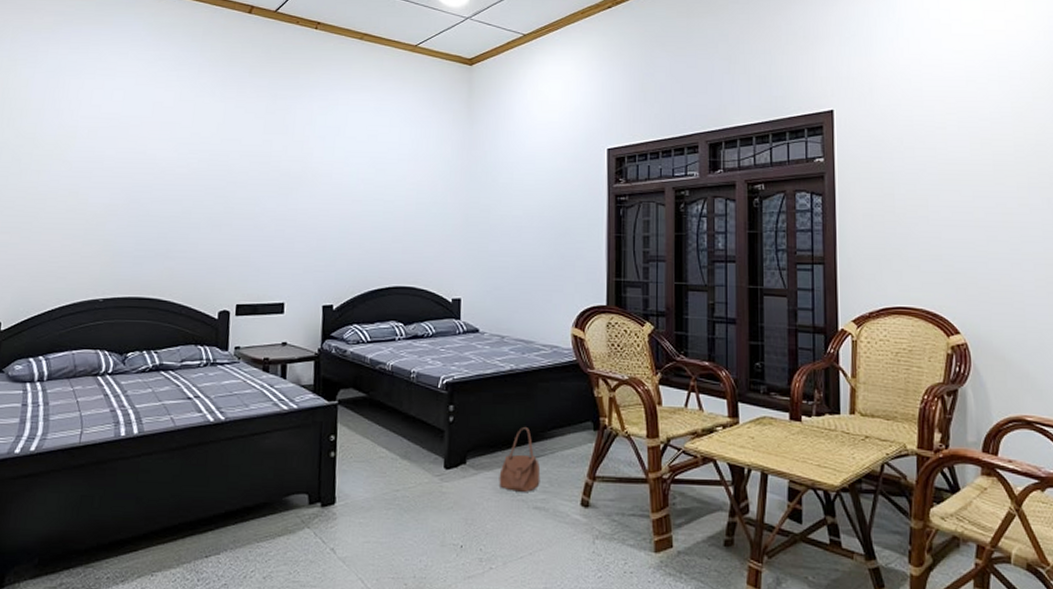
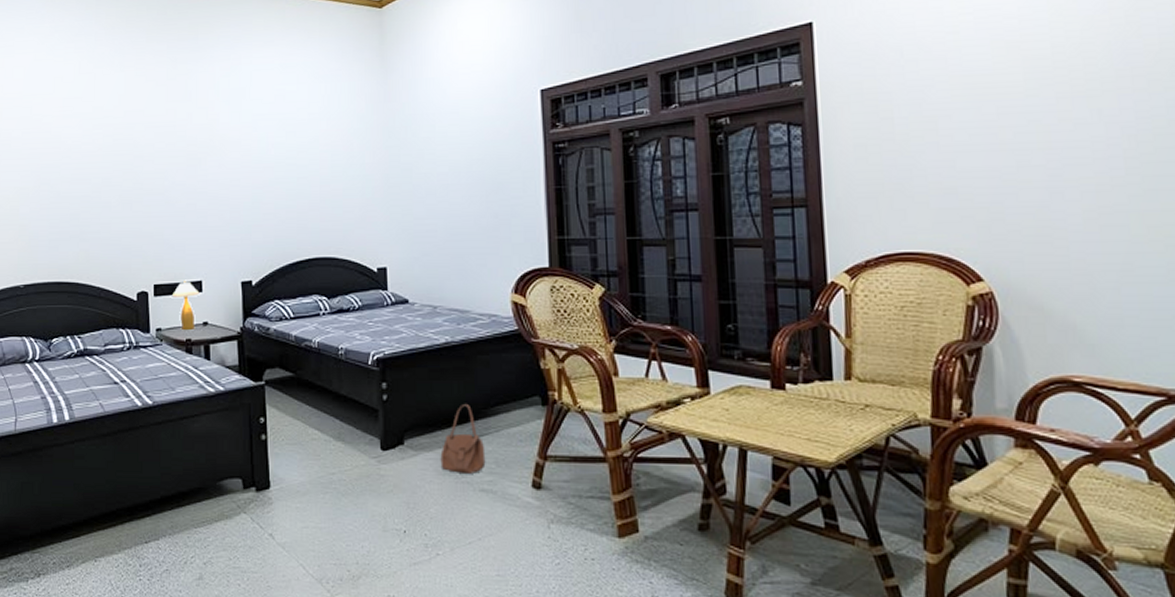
table lamp: none [253,301,281,350] -> present [171,280,200,331]

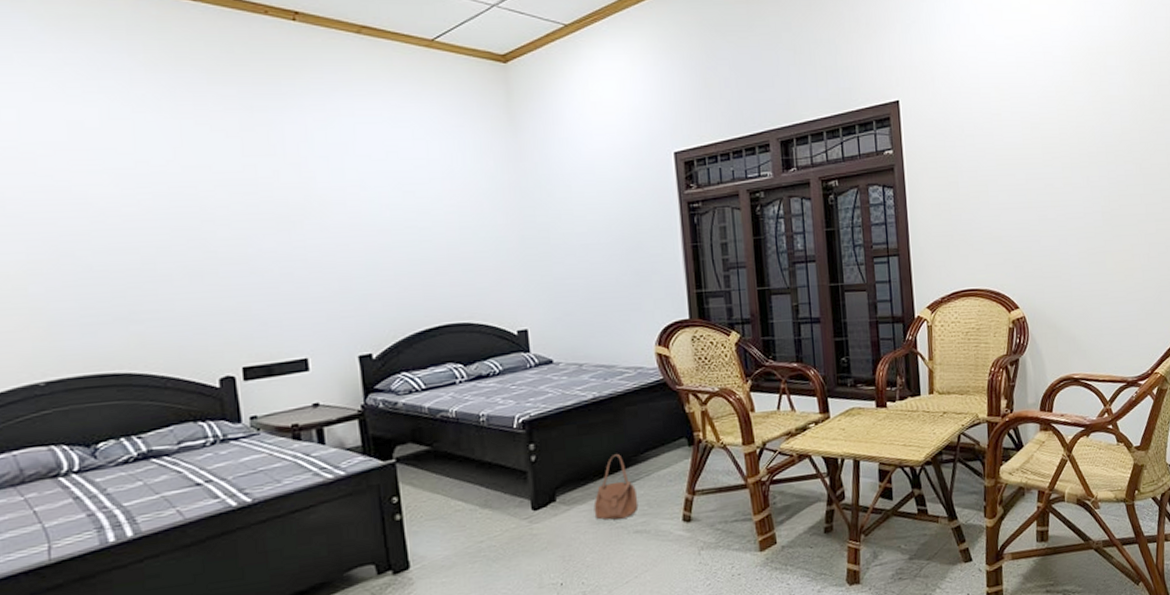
table lamp: present [171,280,200,331] -> none [267,359,306,416]

